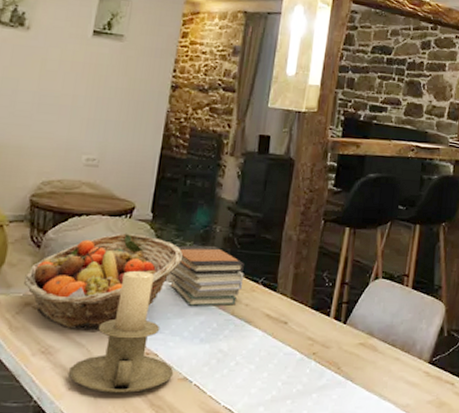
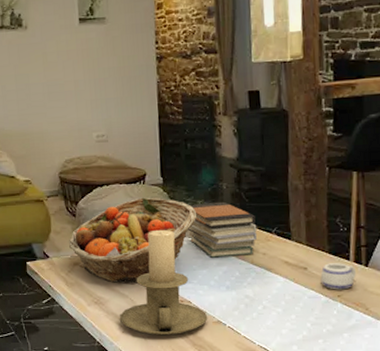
mug: none [298,318,334,347] -> present [320,263,356,290]

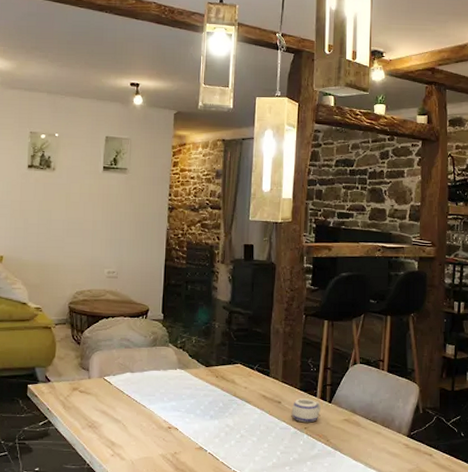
fruit basket: present [69,197,196,283] -> none [71,330,190,409]
candle holder: present [119,229,208,336] -> none [110,360,192,460]
book stack: present [187,201,258,258] -> none [180,339,242,389]

